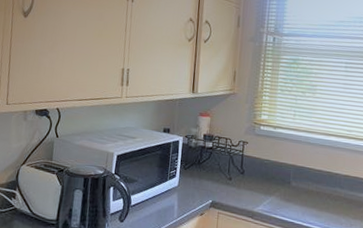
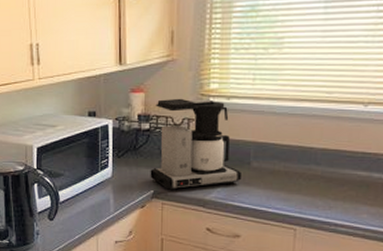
coffee maker: none [210,124,284,202] -> present [150,98,243,191]

